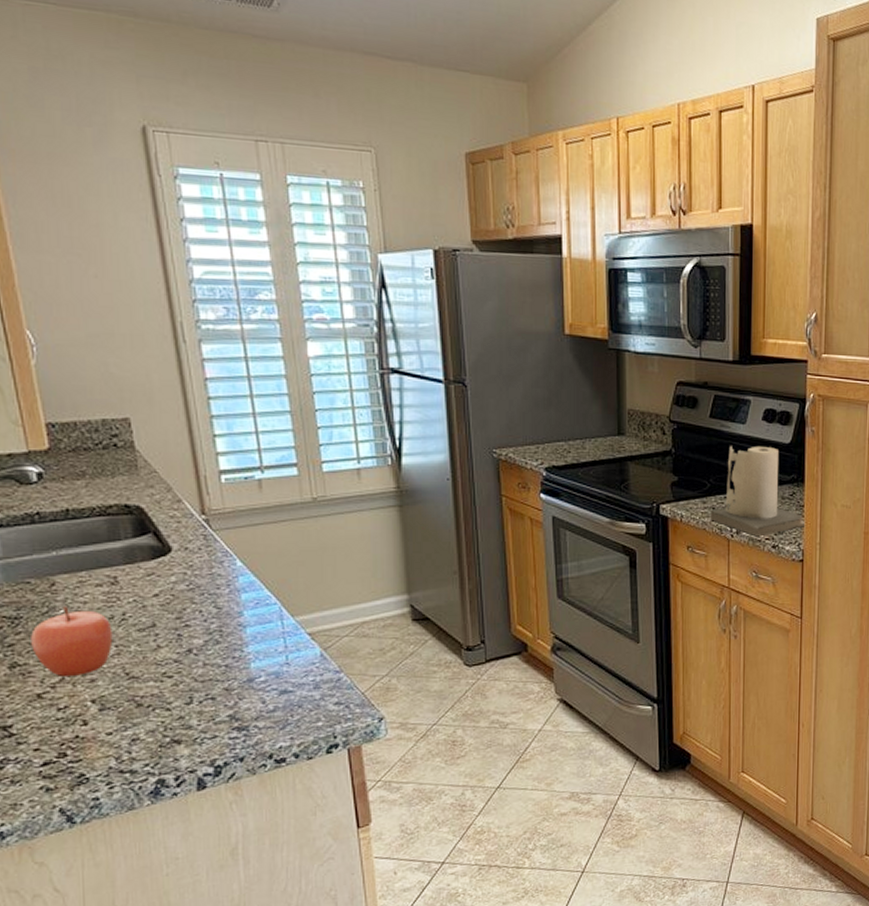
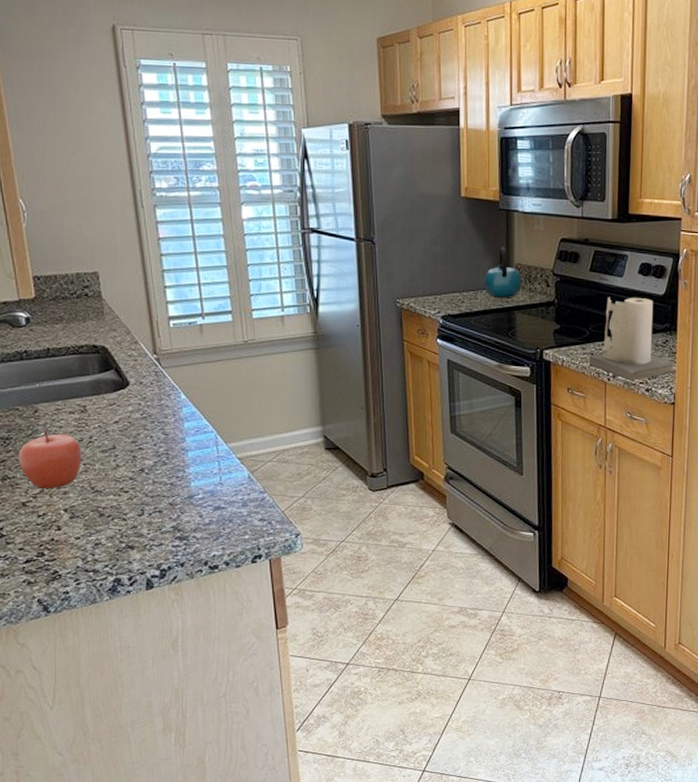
kettle: none [593,390,635,447] -> present [484,246,522,298]

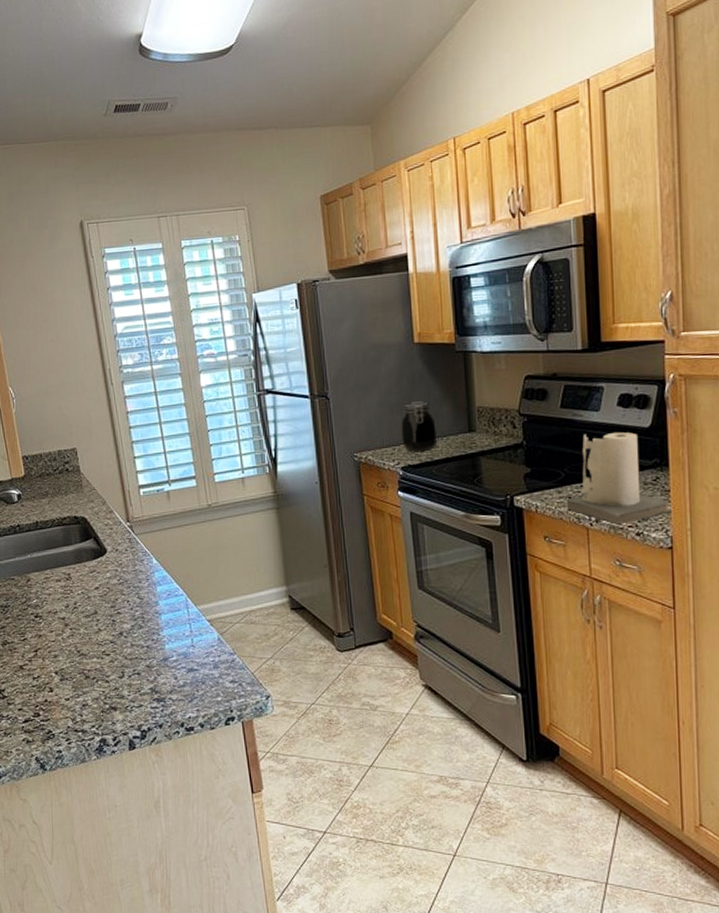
fruit: present [18,429,82,490] -> none [15,597,69,653]
jar: none [443,254,477,303] -> present [401,401,437,453]
kettle: present [484,246,522,298] -> none [444,389,485,444]

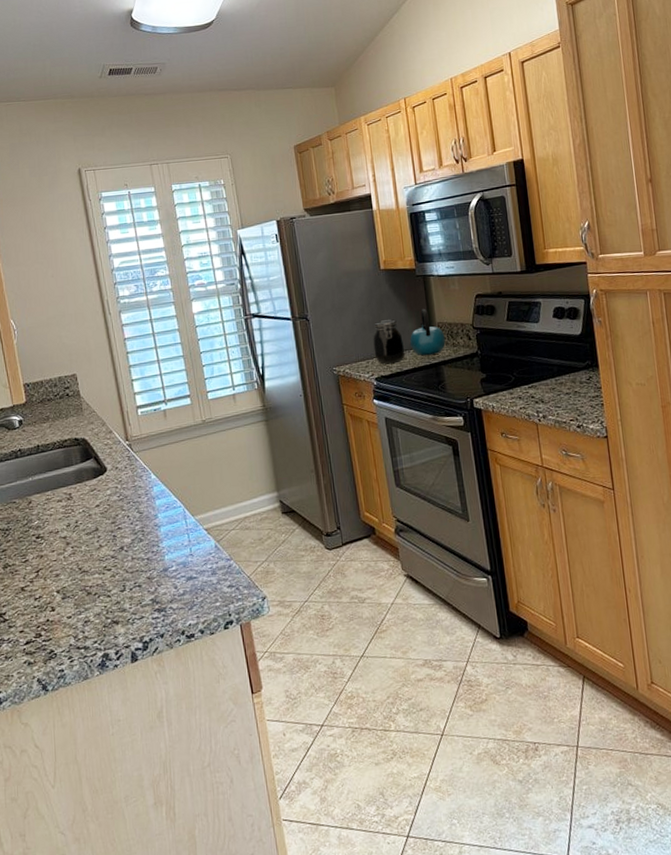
kettle: none [444,389,485,444] -> present [410,308,446,356]
paper towel roll: present [566,432,673,525] -> none [517,339,605,419]

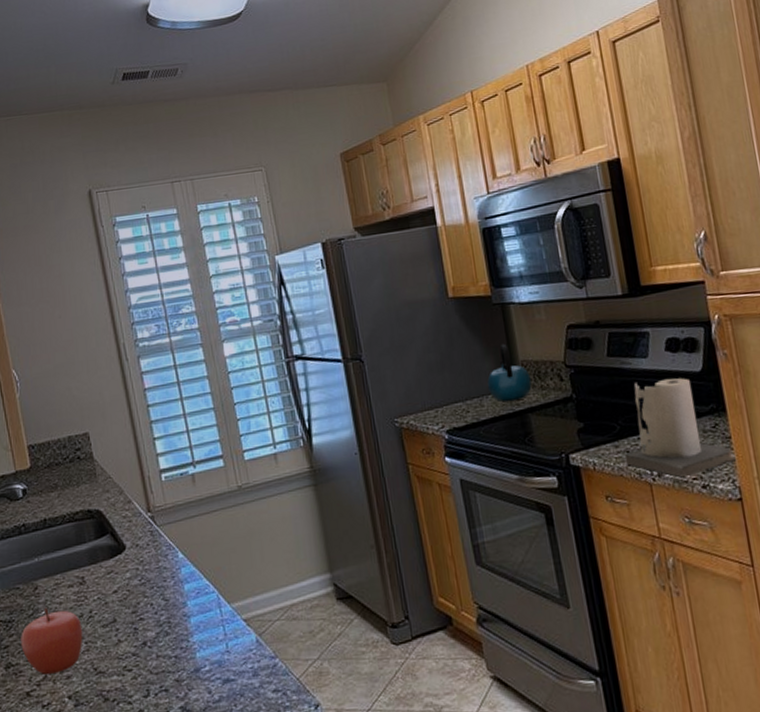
fruit: none [17,518,70,574] -> present [21,607,83,675]
jar: present [373,319,405,365] -> none [442,358,482,414]
paper towel roll: none [517,339,605,419] -> present [624,378,737,478]

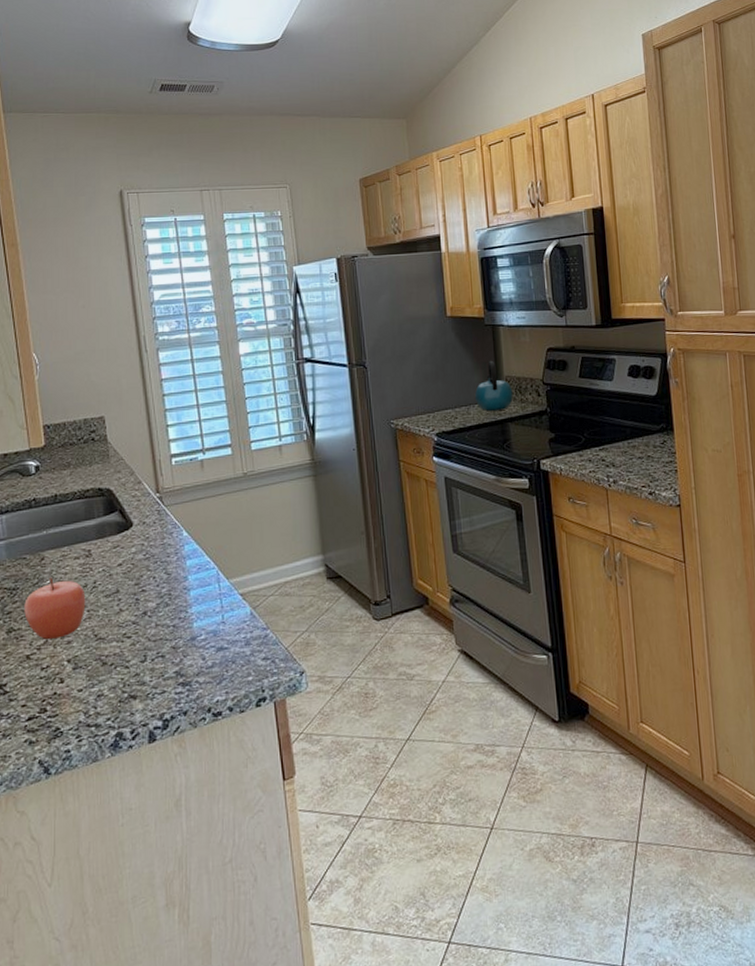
paper towel roll: present [624,378,737,478] -> none [586,399,679,485]

